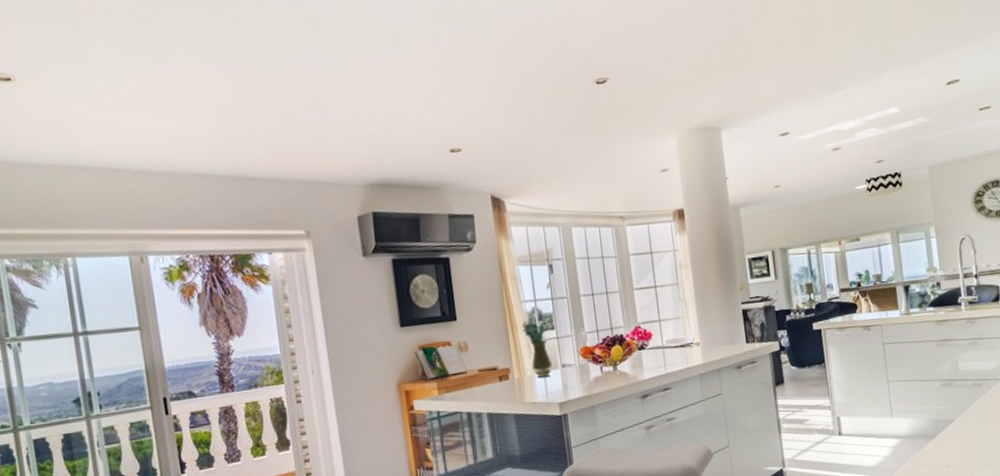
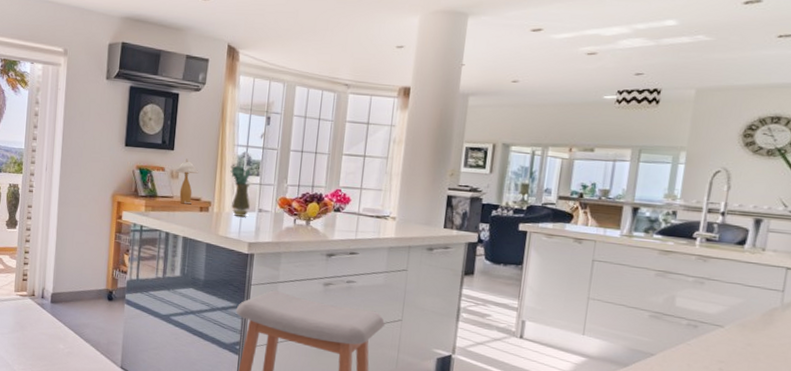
table lamp: none [462,327,490,378] -> present [174,158,199,205]

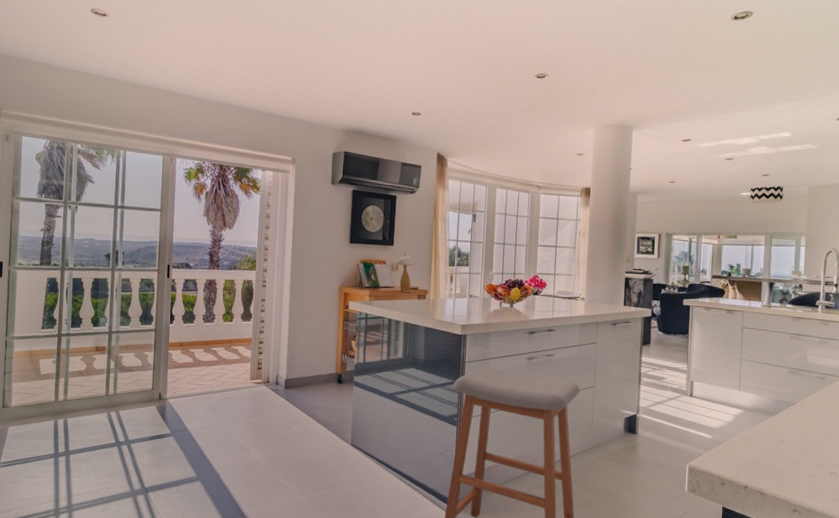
vase: present [230,162,251,217] -> none [443,255,462,302]

